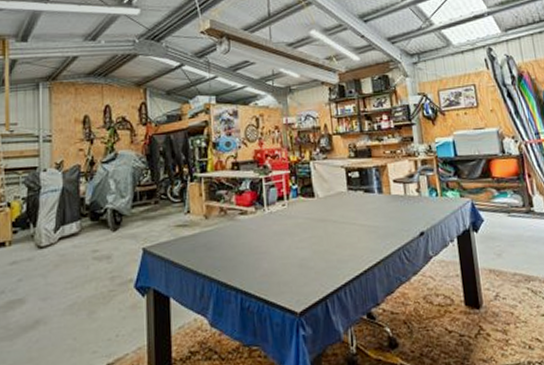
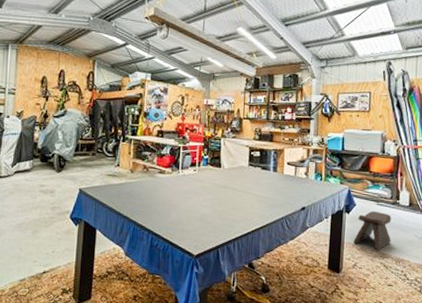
stool: none [488,224,534,274] -> present [354,210,392,251]

